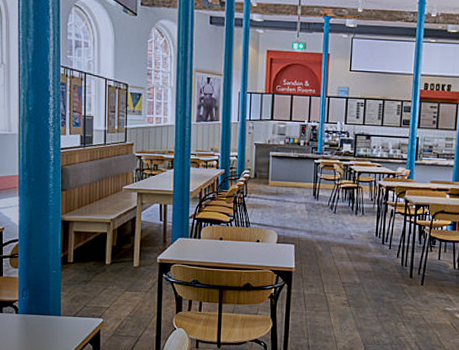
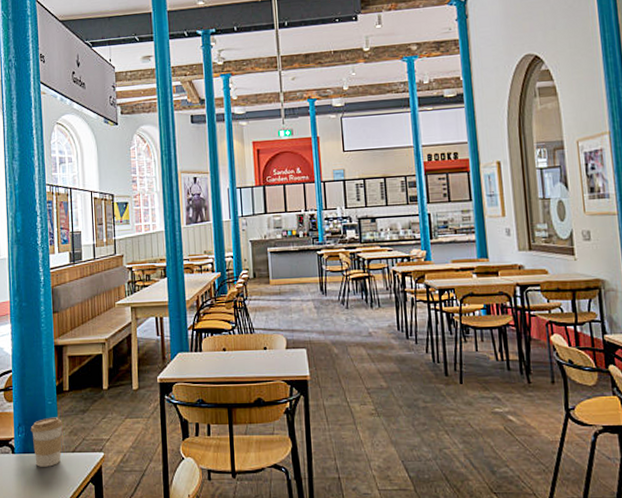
coffee cup: none [34,284,65,328] -> present [30,417,62,467]

